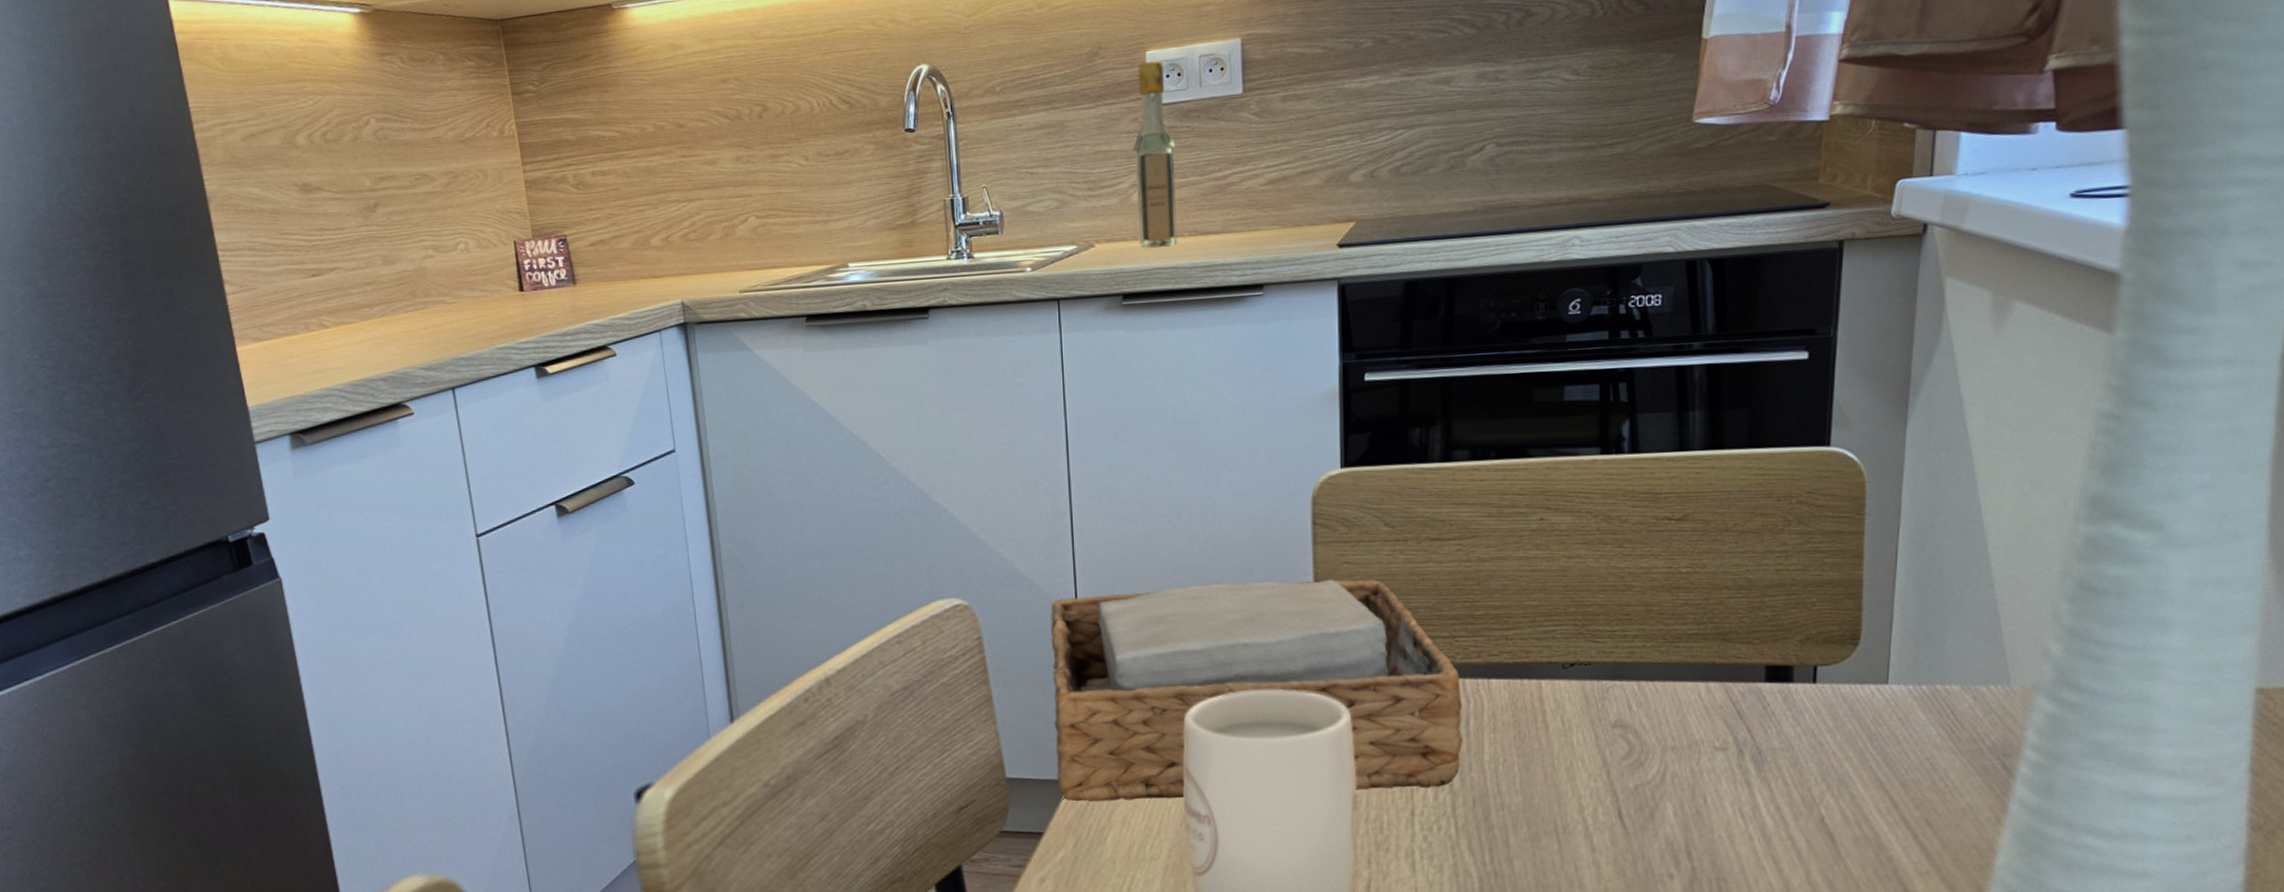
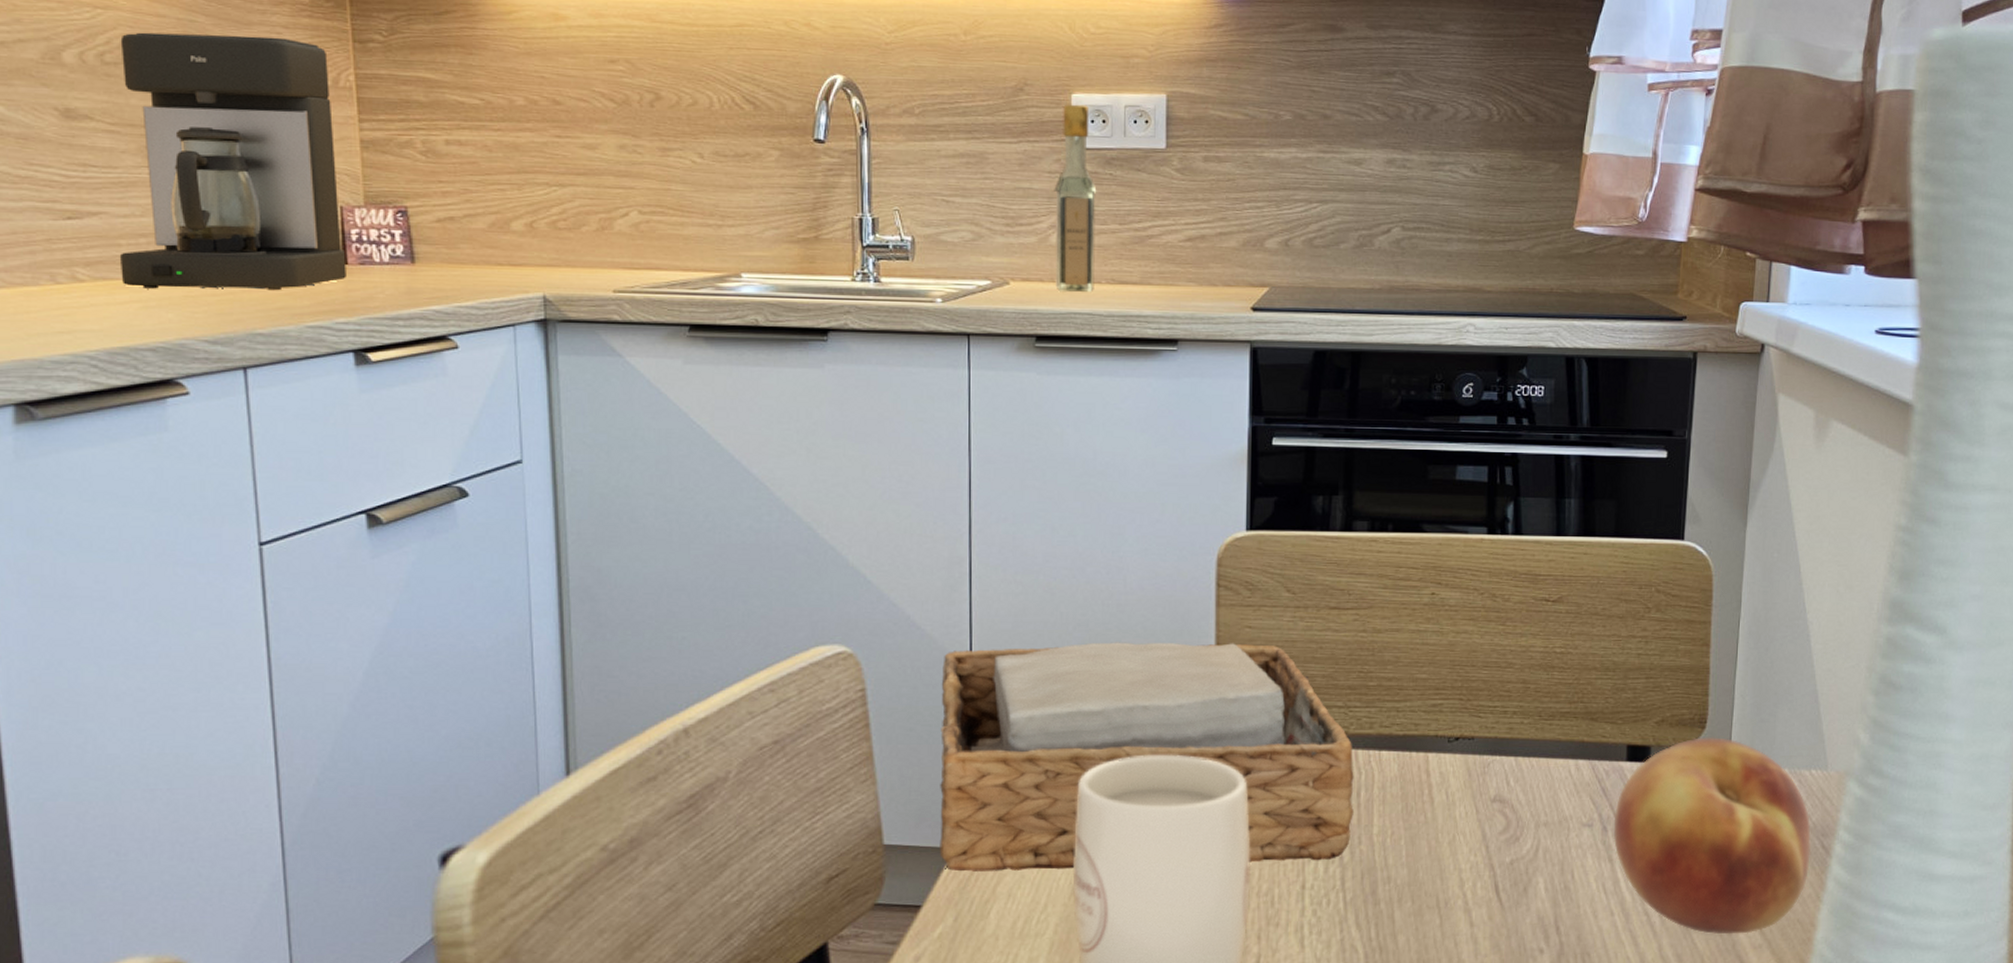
coffee maker: none [337,99,524,329] -> present [119,32,346,291]
fruit: none [1751,653,1989,860] -> present [1613,736,1811,935]

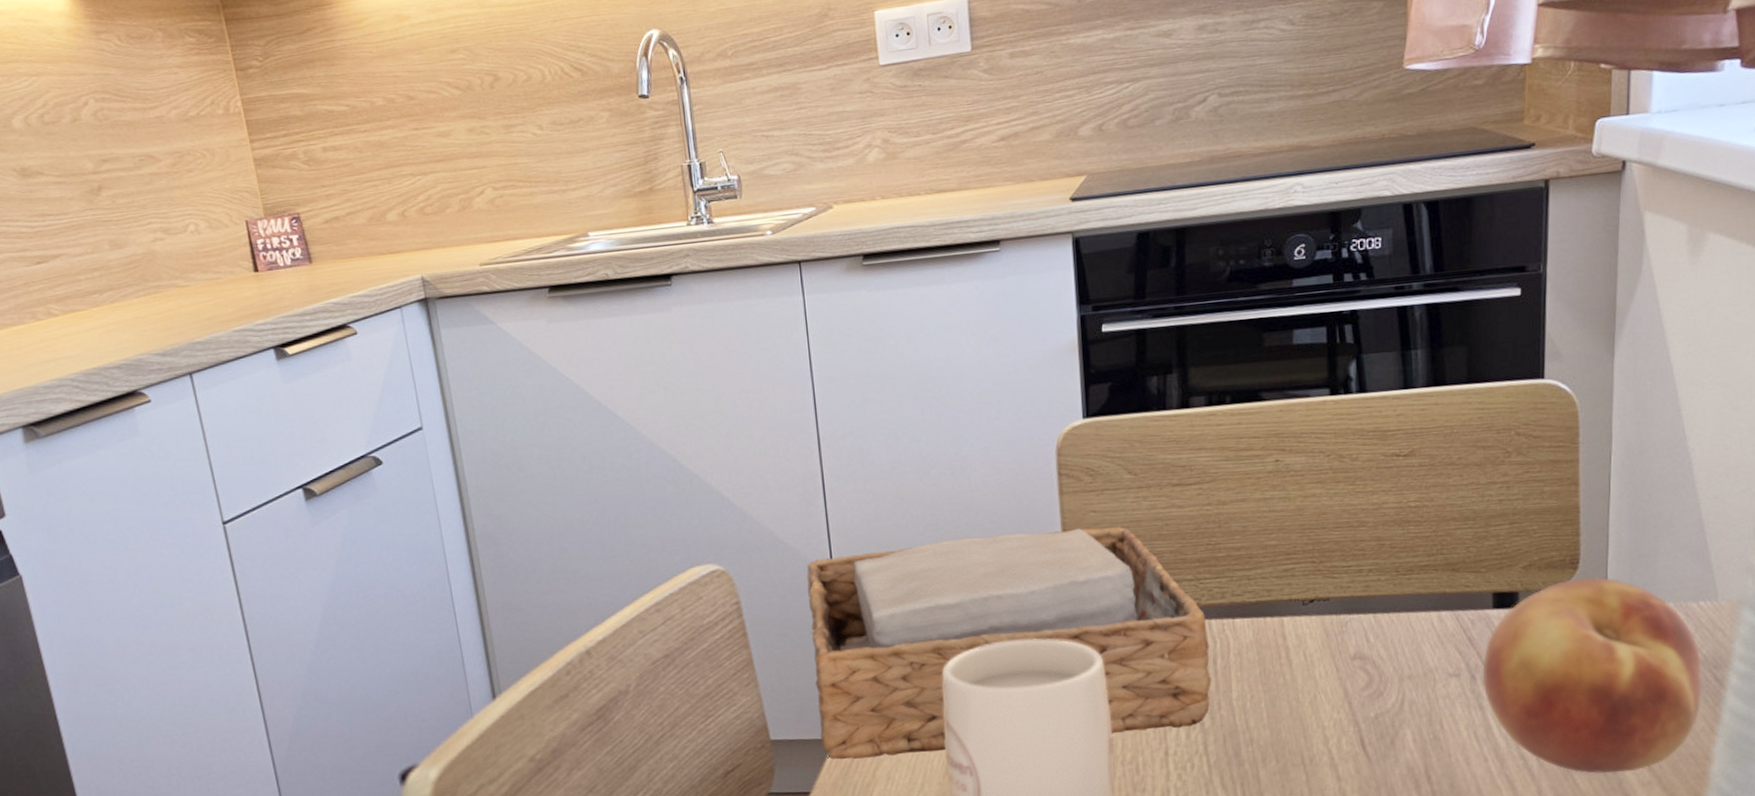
coffee maker: present [119,32,346,291] -> none [53,77,259,315]
bottle: present [1054,104,1097,293] -> none [866,20,914,209]

